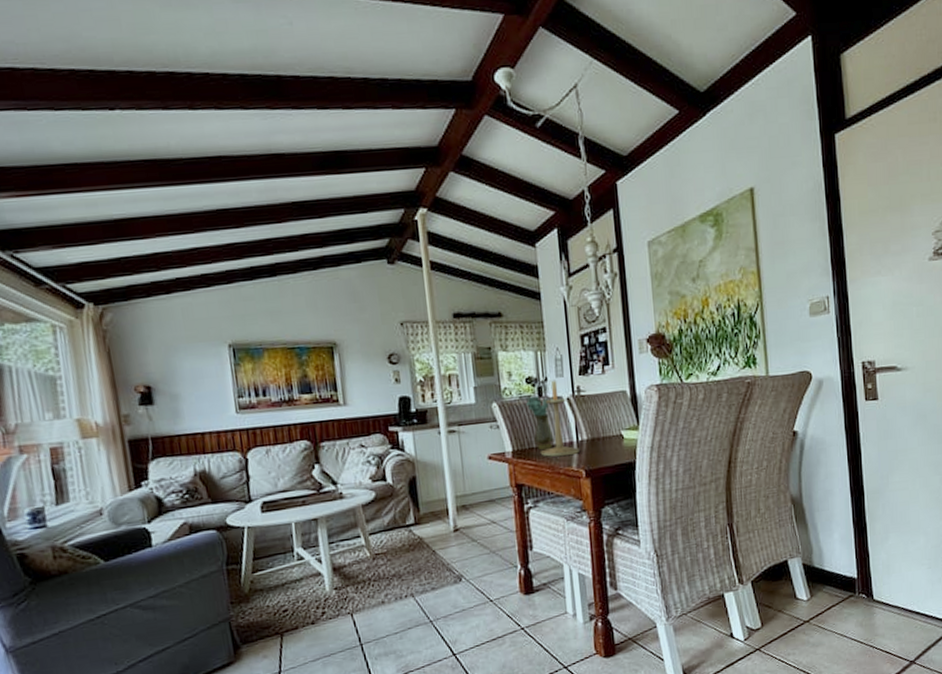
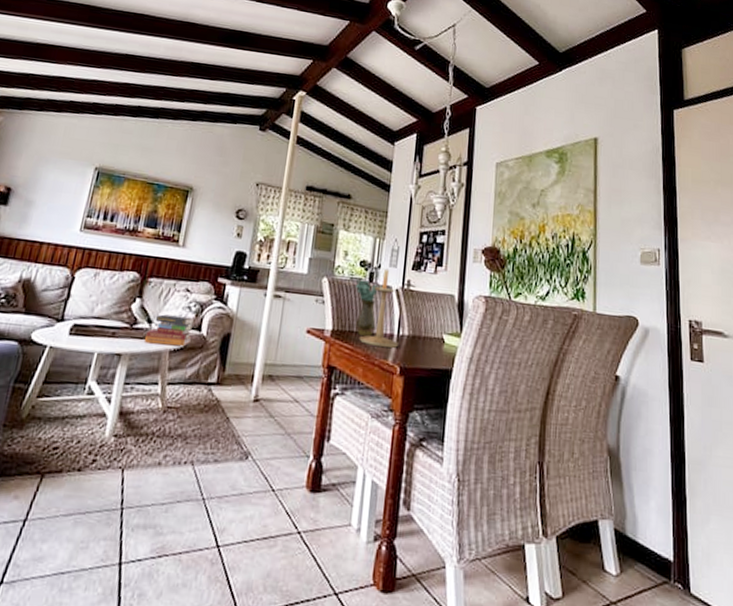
books: none [334,470,379,503] -> present [144,314,194,347]

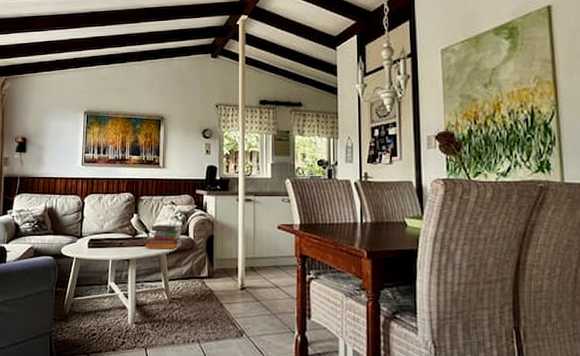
vase: present [356,275,379,337] -> none [317,174,340,227]
candlestick: present [359,260,398,349] -> none [325,157,362,236]

